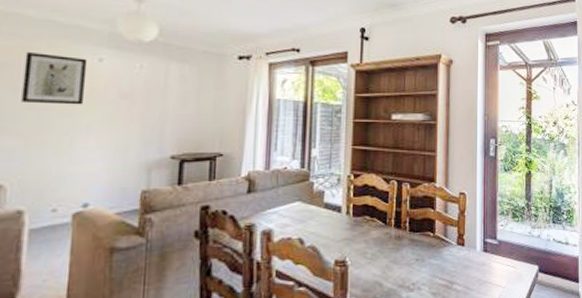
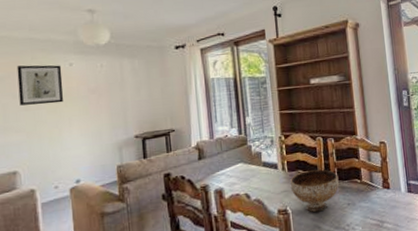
bowl: none [353,217,410,267] -> present [290,169,339,213]

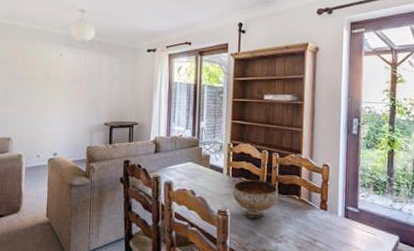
wall art: present [17,64,64,106] -> none [18,51,54,86]

